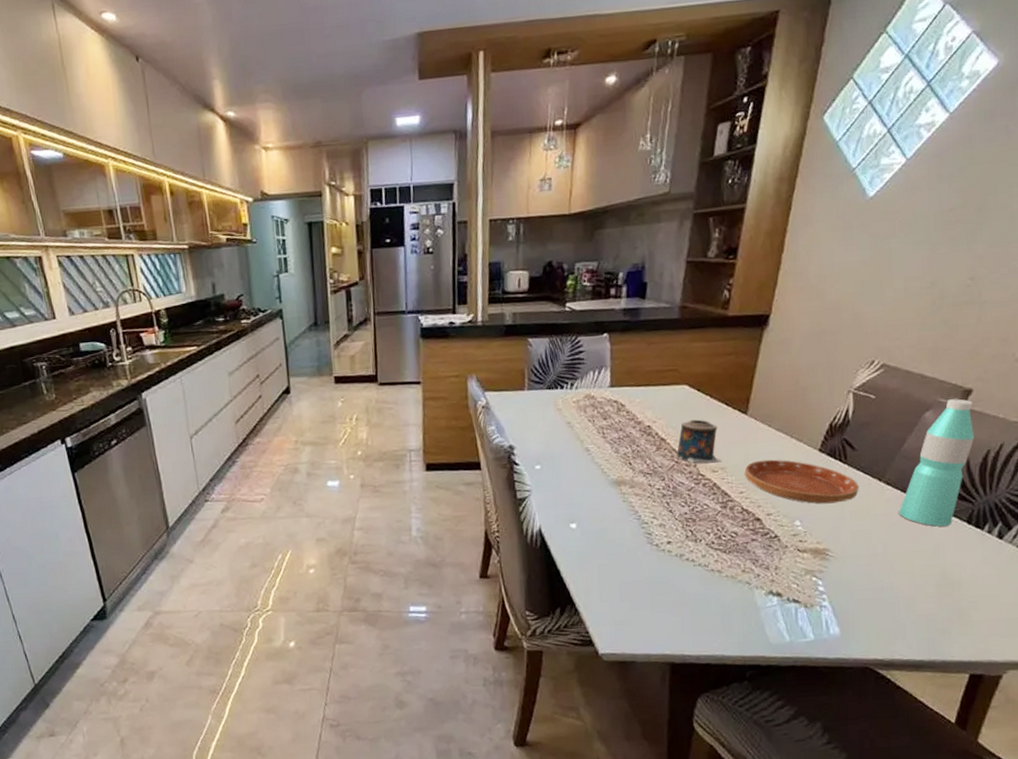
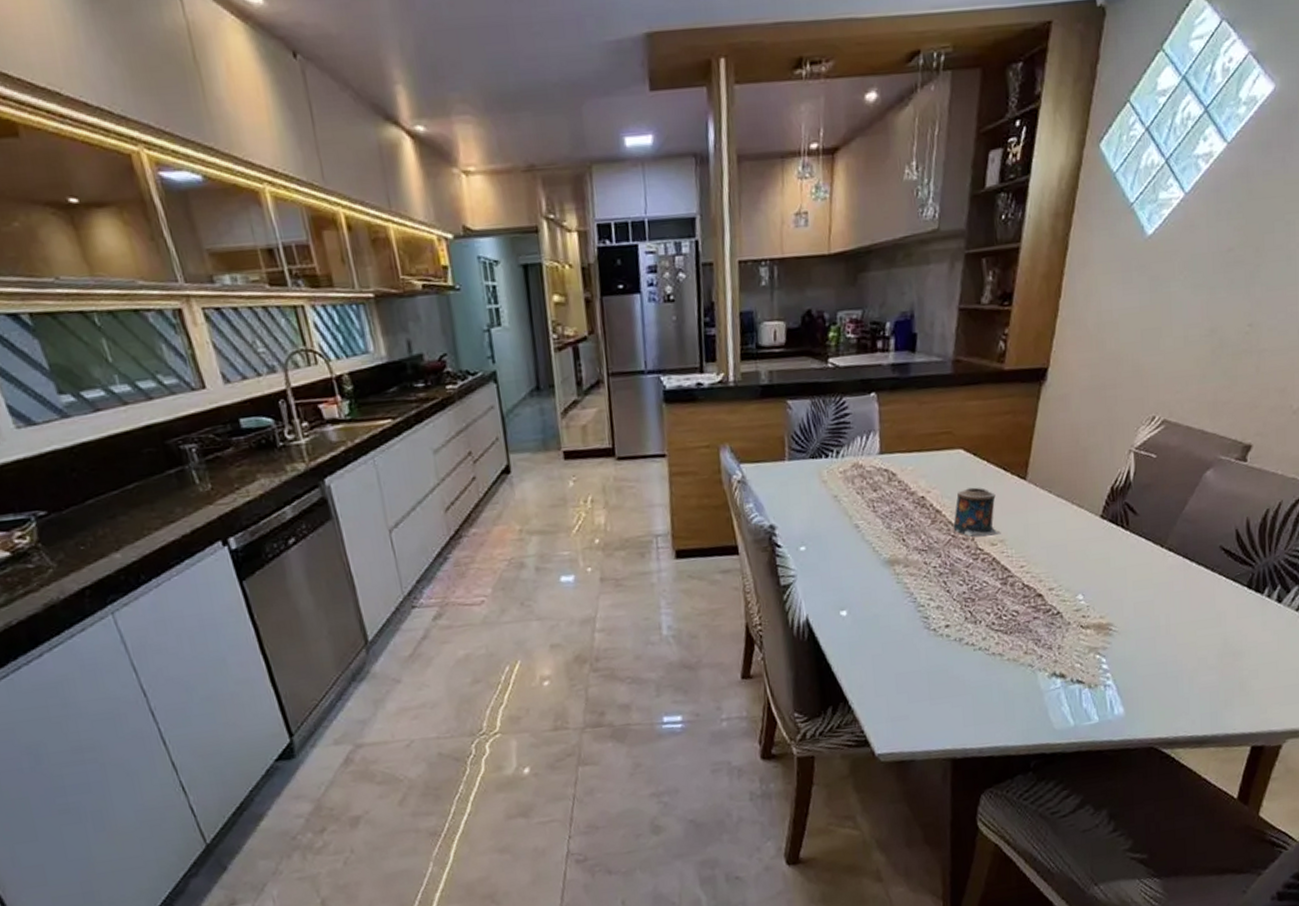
saucer: present [744,459,859,504] -> none [1024,528,1141,575]
water bottle: present [899,399,974,527] -> none [1181,455,1254,593]

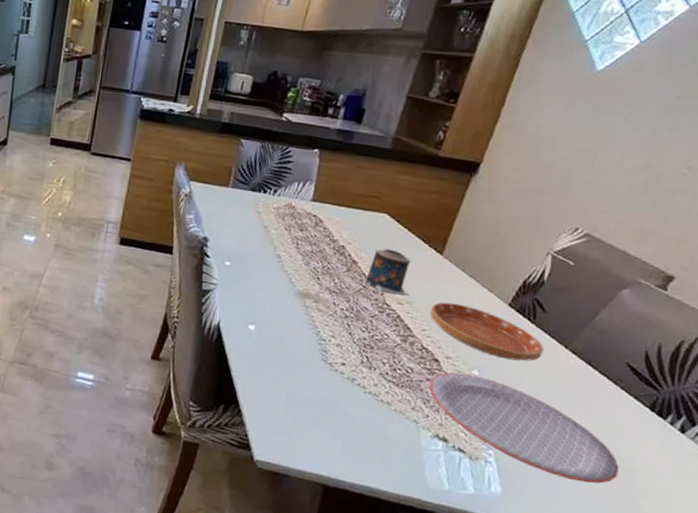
saucer: none [1024,528,1141,575] -> present [430,302,544,361]
plate: none [1036,600,1228,680] -> present [428,372,619,484]

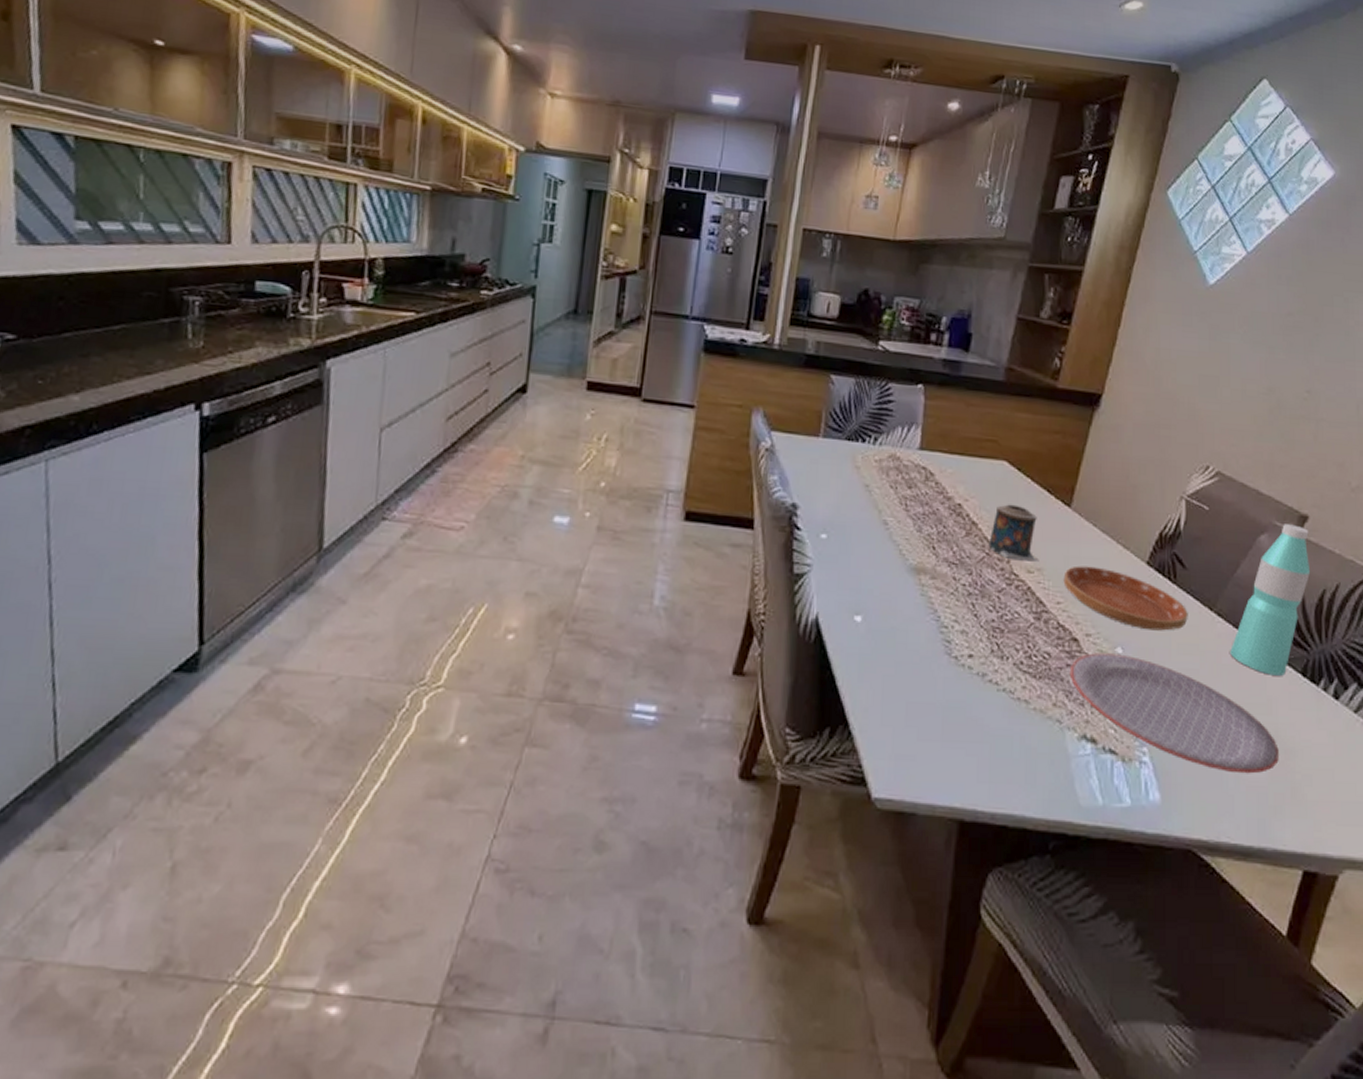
water bottle: none [581,282,673,408] -> present [1230,524,1310,676]

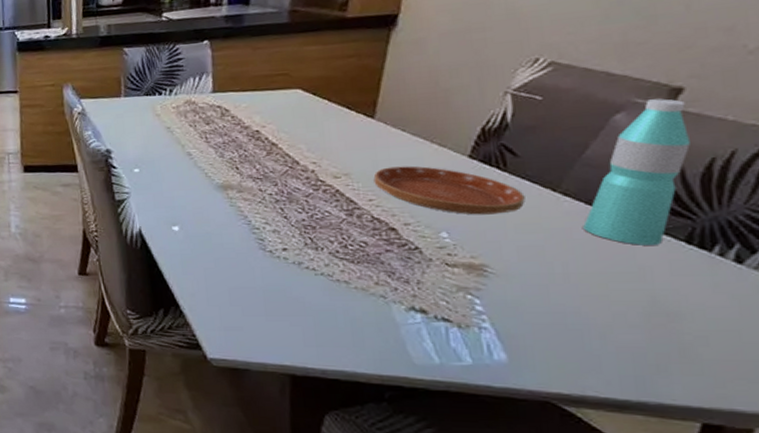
candle: present [988,504,1039,562] -> none [290,124,345,169]
plate: present [1069,653,1279,774] -> none [389,238,659,336]

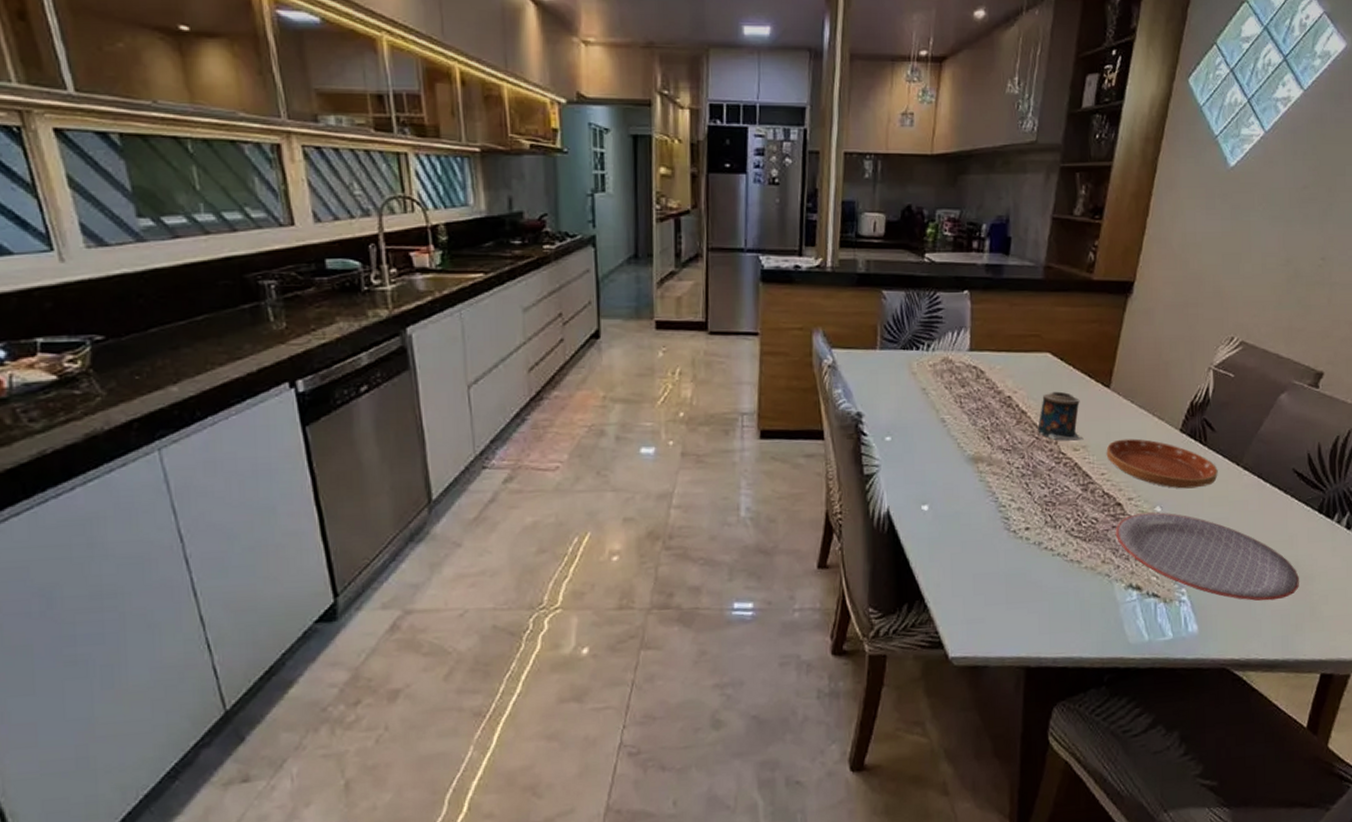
candle: none [290,124,345,169] -> present [1037,391,1084,441]
plate: none [389,238,659,336] -> present [1115,512,1299,601]
water bottle: present [583,98,690,245] -> none [1256,381,1325,516]

